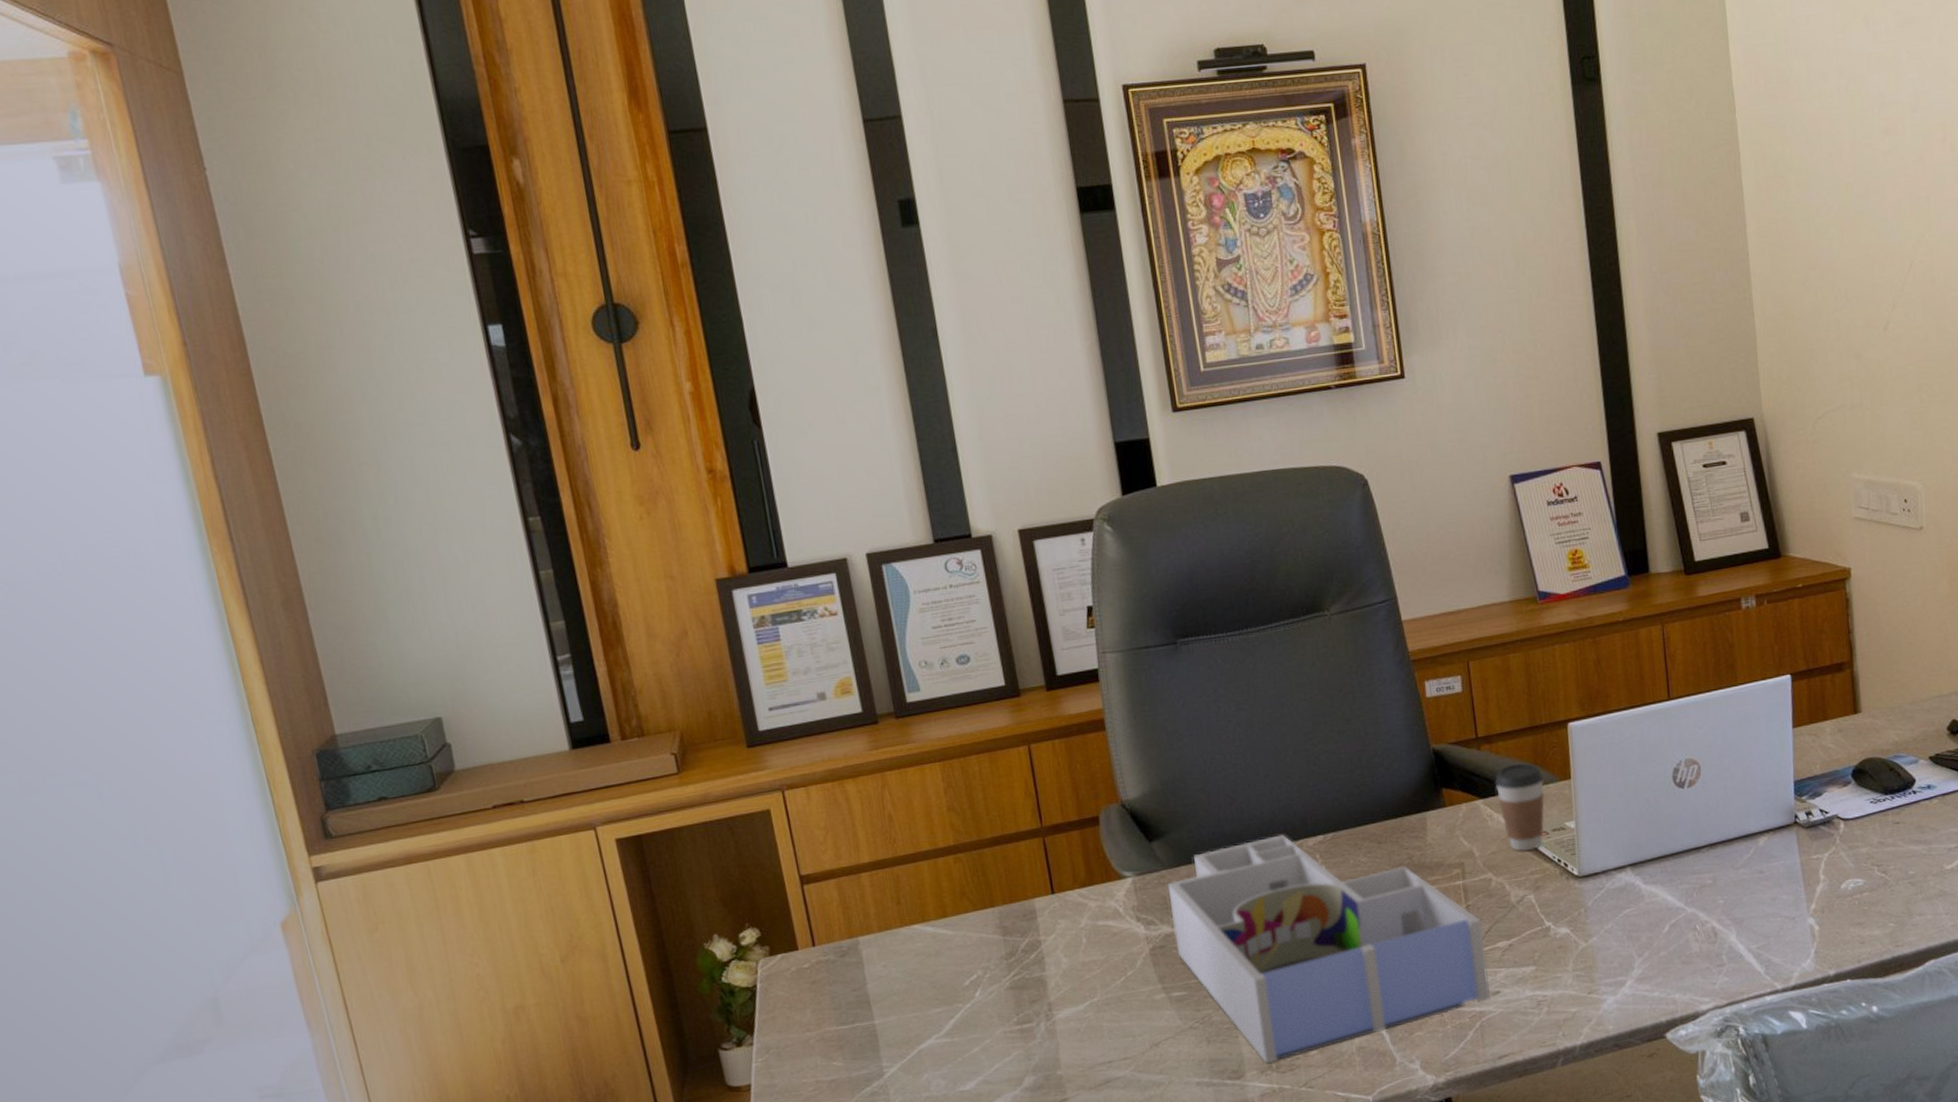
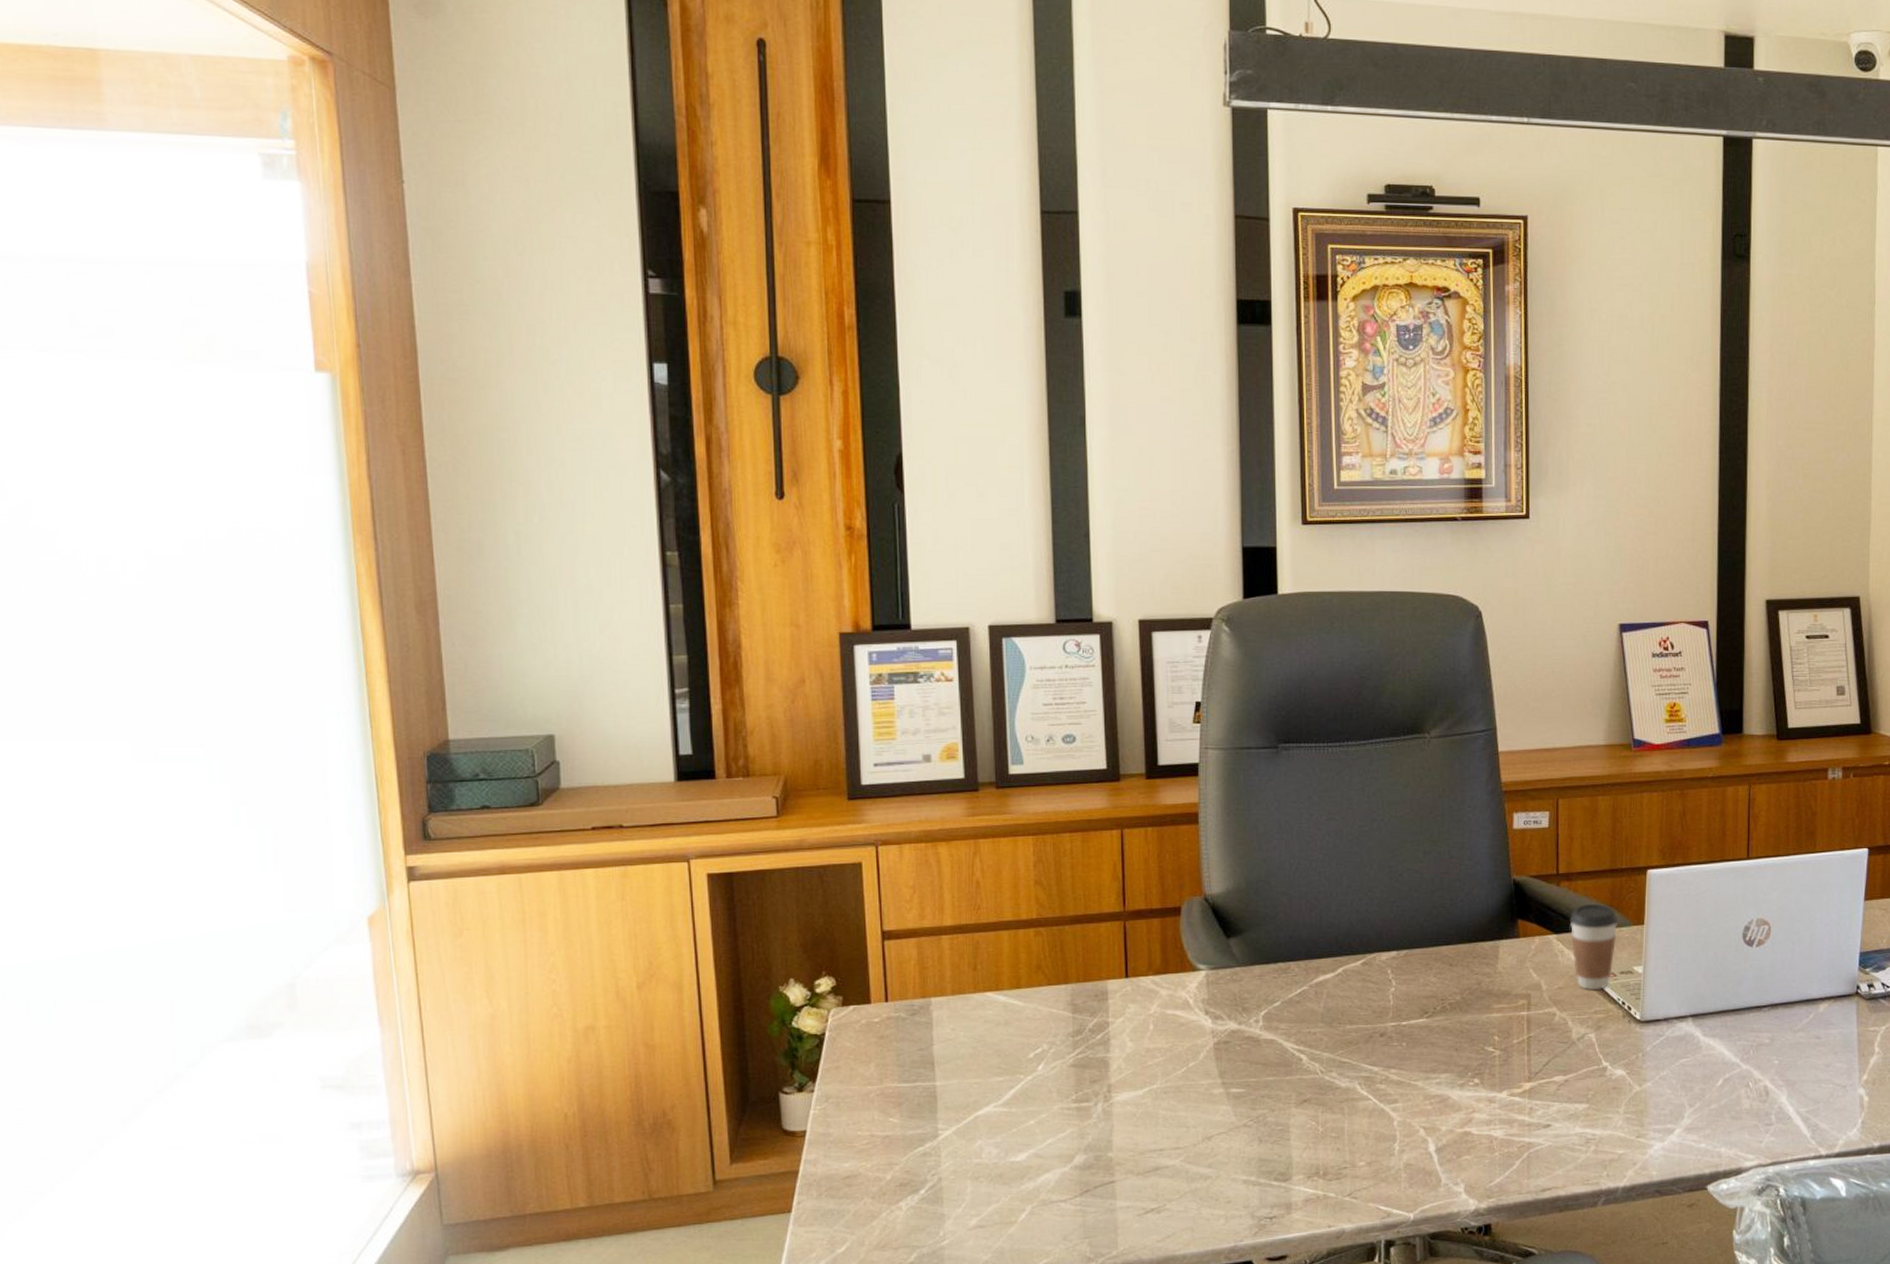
desk organizer: present [1167,834,1490,1064] -> none [1239,946,1542,1170]

